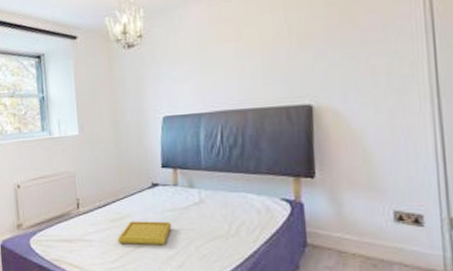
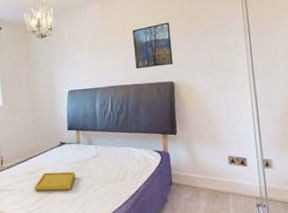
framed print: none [253,21,312,88] -> present [133,22,173,69]

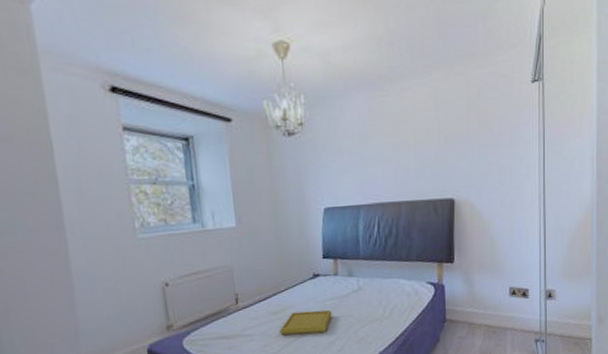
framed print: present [133,22,173,69] -> none [408,122,455,182]

